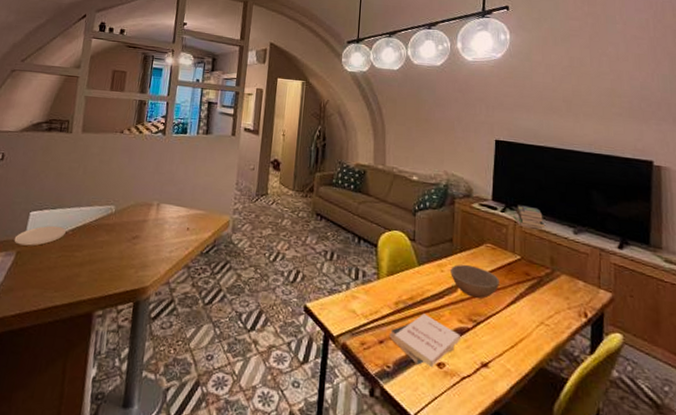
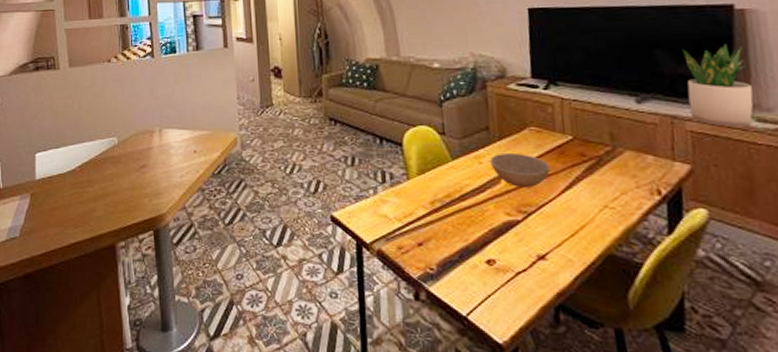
plate: present [14,225,66,246] -> none [26,164,73,187]
books: present [389,313,460,368] -> none [427,210,510,266]
books: present [513,205,545,230] -> none [559,78,599,104]
planter: none [612,192,663,266] -> present [681,44,754,128]

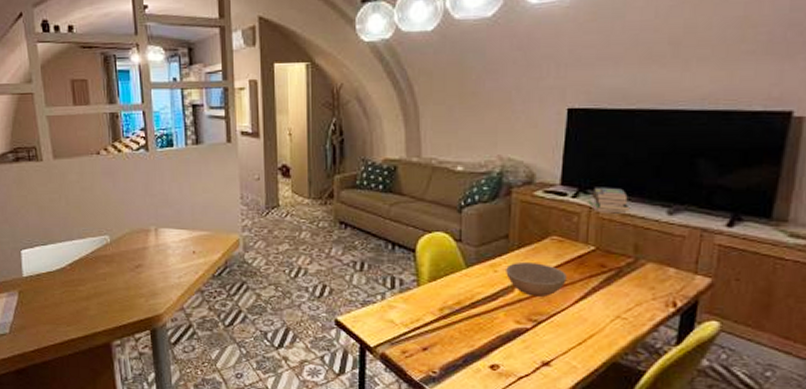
books: none [559,78,599,104] -> present [588,187,629,214]
planter: present [681,44,754,128] -> none [722,154,792,243]

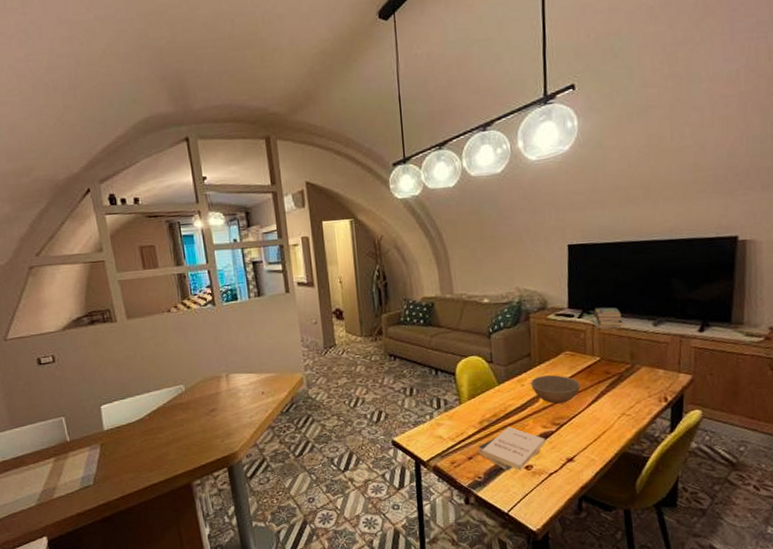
books: none [433,317,517,370] -> present [476,426,545,471]

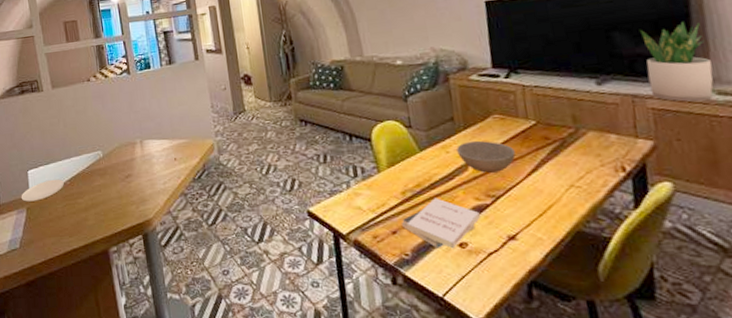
plate: none [93,414,142,438] -> present [21,179,64,202]
books: present [591,307,623,329] -> none [520,65,560,89]
planter: none [693,271,745,343] -> present [639,21,714,103]

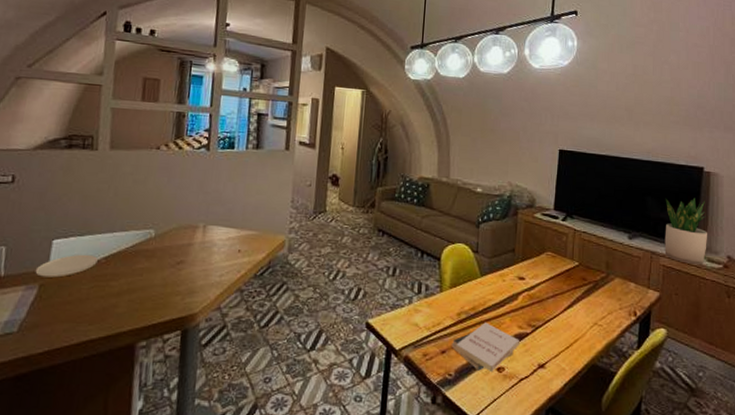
bowl: present [457,140,516,173] -> none [512,273,558,304]

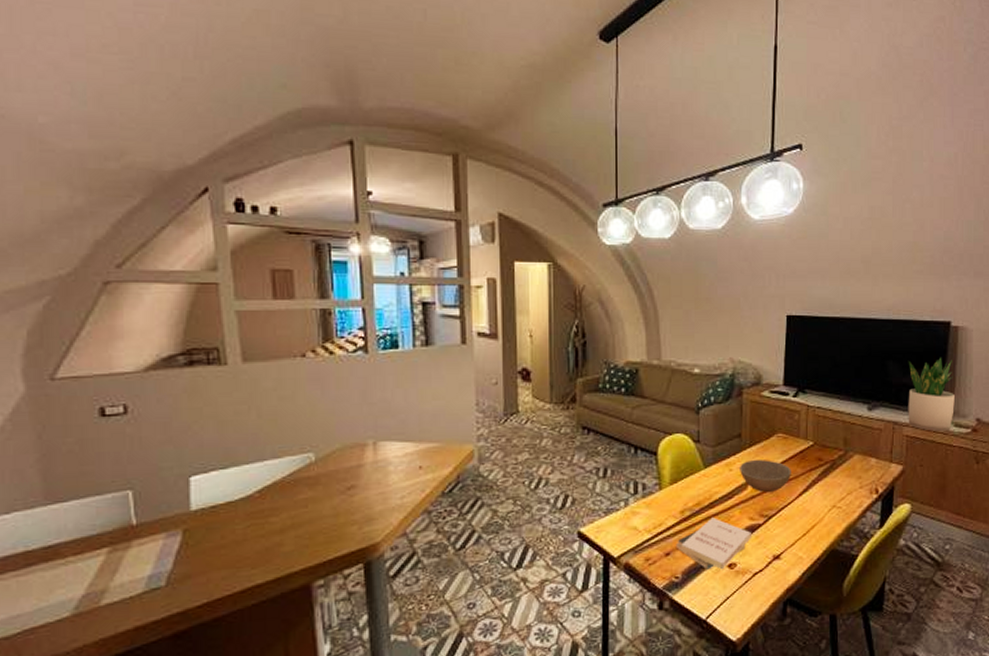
plate: present [35,254,98,278] -> none [174,489,250,521]
bowl: none [512,273,558,304] -> present [740,459,791,492]

